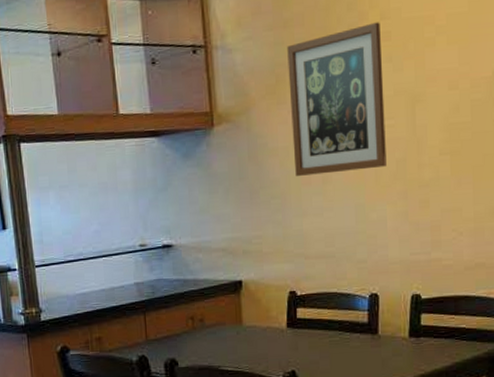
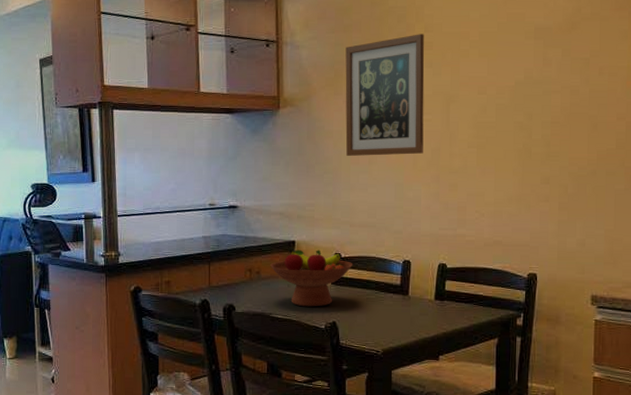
fruit bowl: none [215,288,312,356] -> present [270,247,353,307]

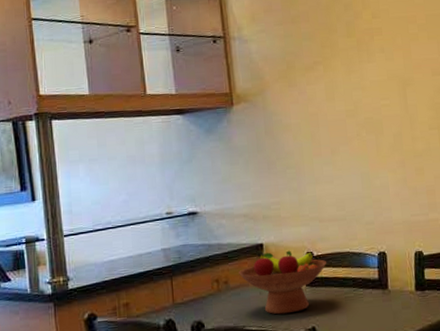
wall art: present [345,34,425,156] -> none [295,20,386,148]

